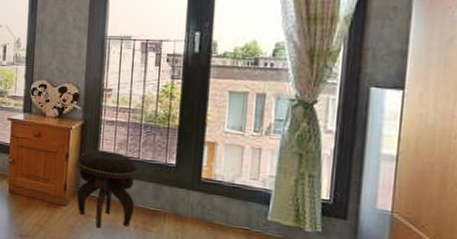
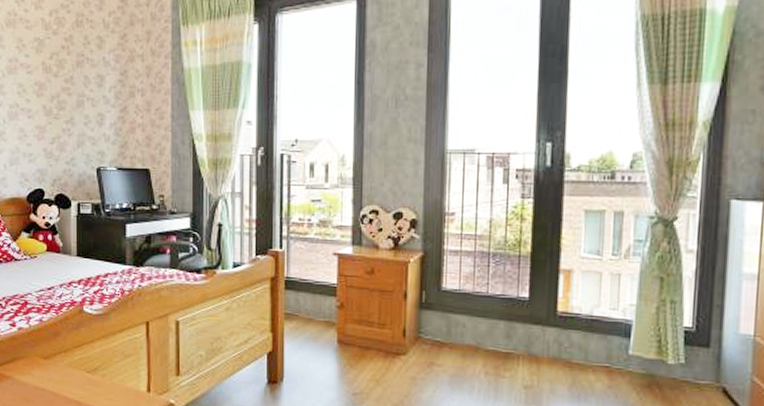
footstool: present [77,149,138,228] -> none [418,285,487,378]

